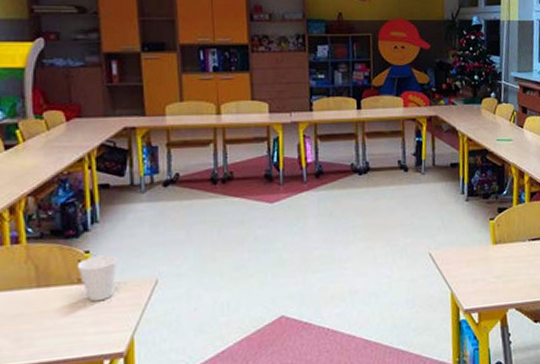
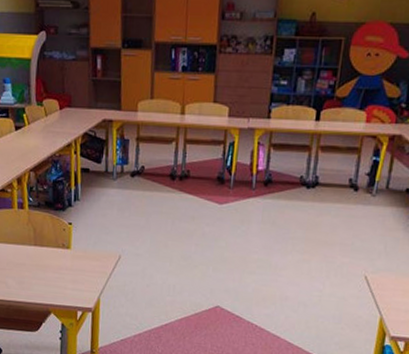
cup: present [77,255,117,302] -> none [62,228,92,265]

